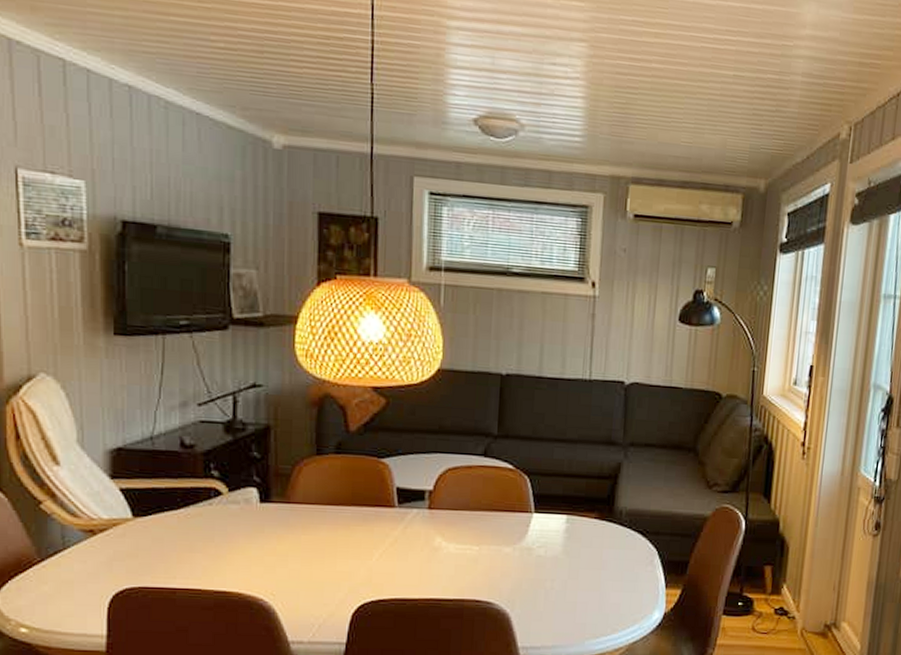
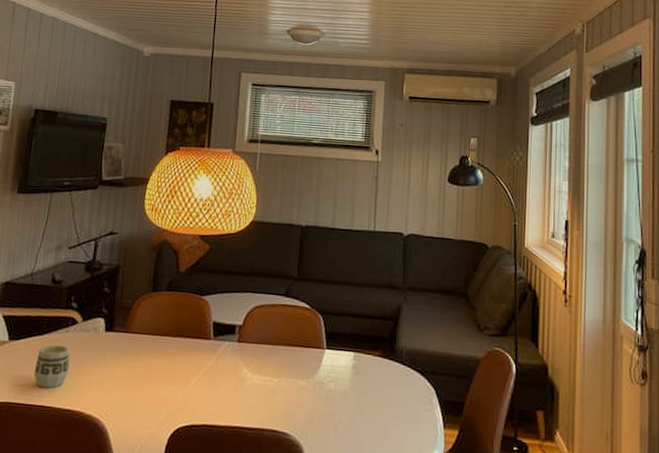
cup: none [172,520,219,569] -> present [33,345,70,388]

